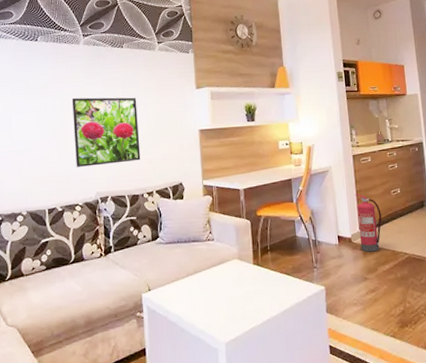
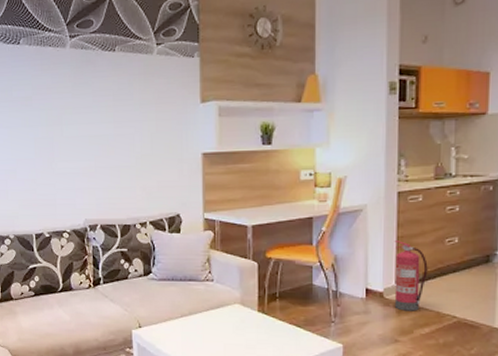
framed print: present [72,97,141,167] -> none [59,111,133,191]

